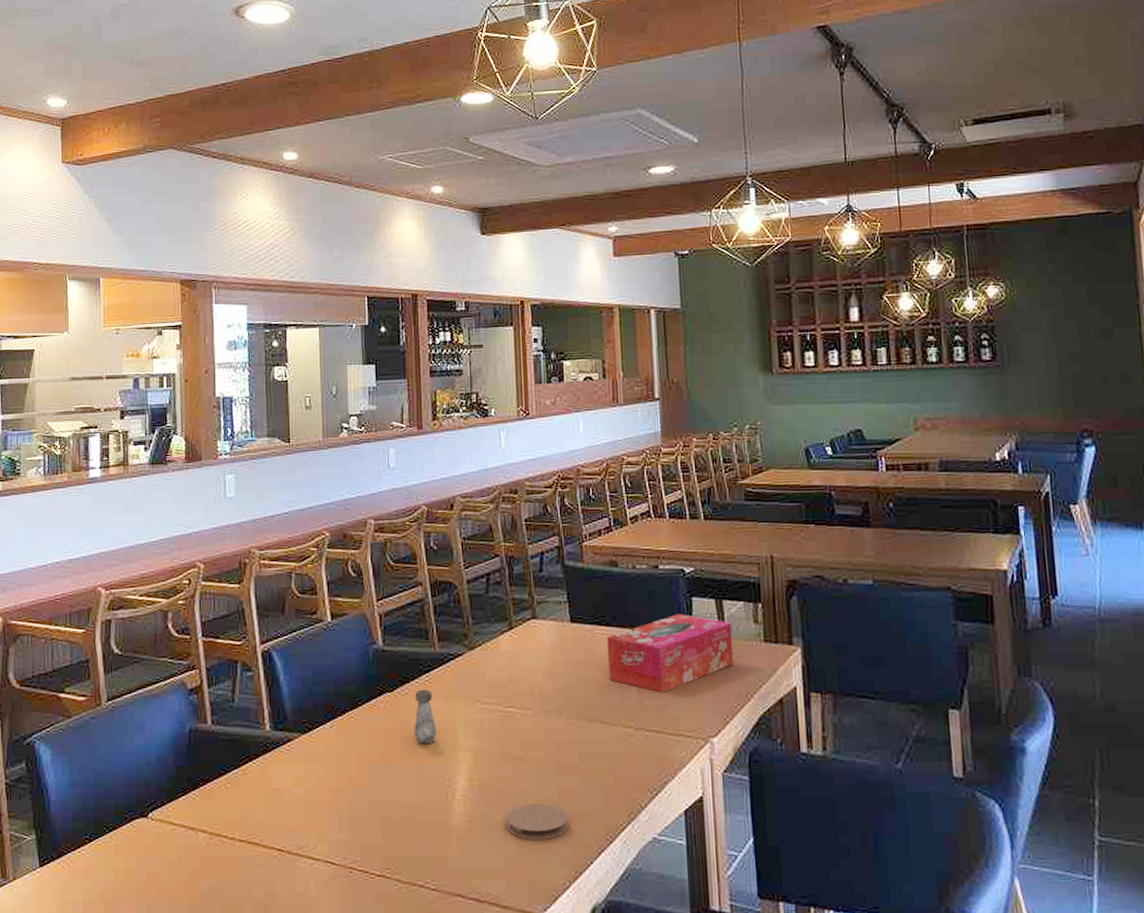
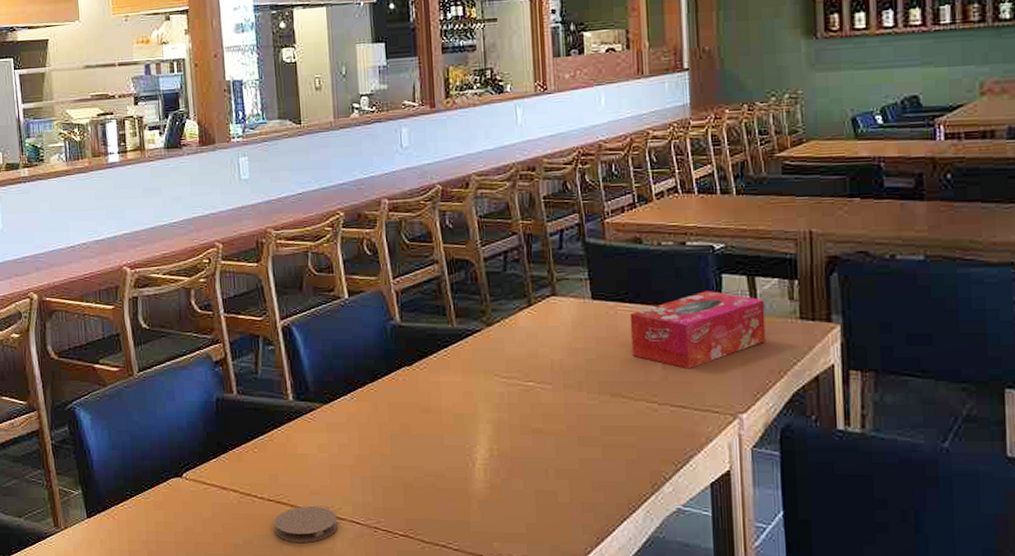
coaster: none [244,845,312,887] -> present [274,505,338,543]
salt shaker: present [414,689,437,744] -> none [433,363,456,416]
coaster: present [505,803,569,840] -> none [526,473,591,507]

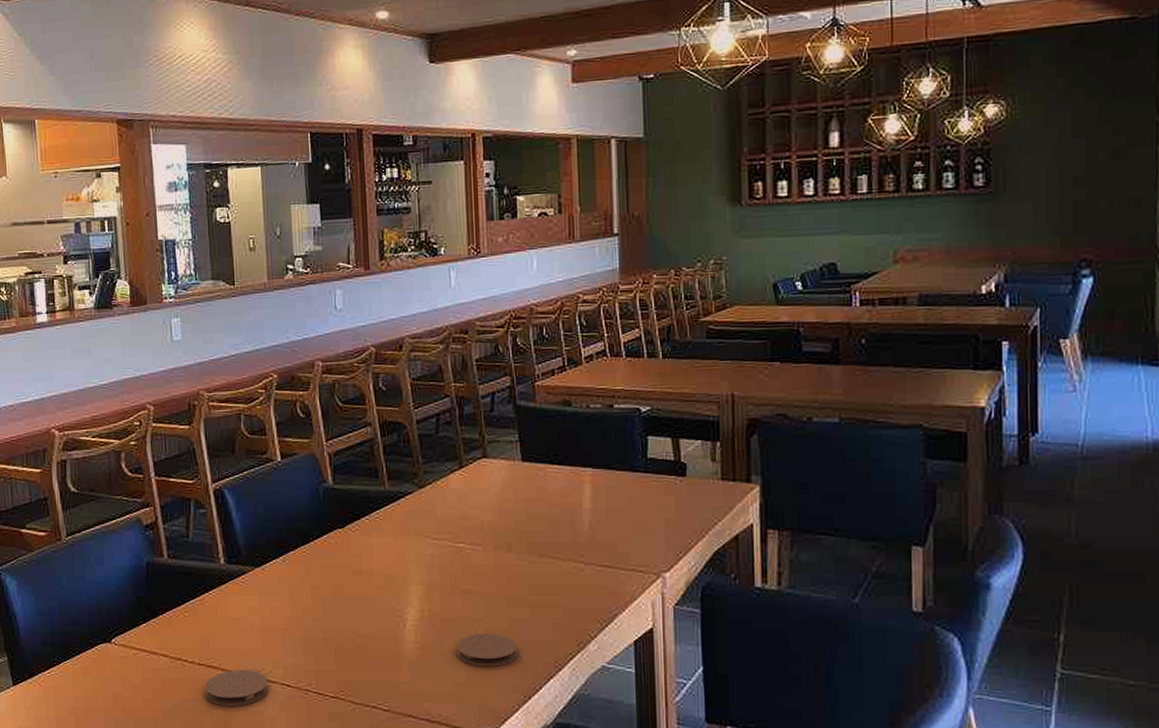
coaster: none [526,473,591,507] -> present [456,633,519,666]
tissue box: present [629,290,766,370] -> none [558,451,689,530]

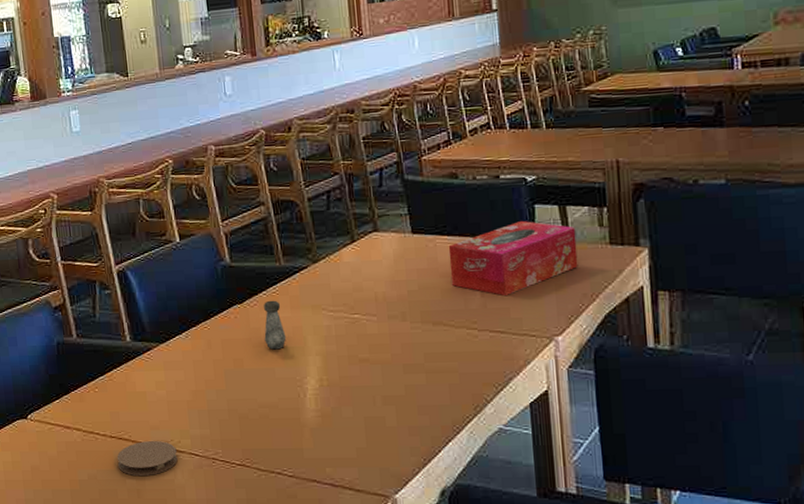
salt shaker: none [365,525,388,578] -> present [264,300,287,350]
coaster: present [456,633,519,666] -> none [355,399,417,432]
tissue box: none [558,451,689,530] -> present [448,220,578,297]

